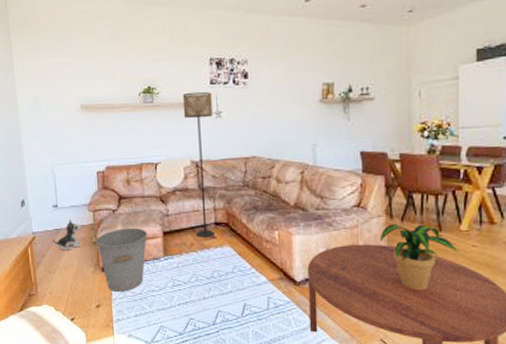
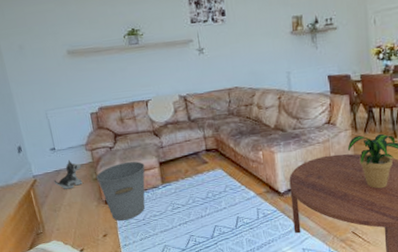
floor lamp: present [182,91,216,238] -> none [165,30,207,164]

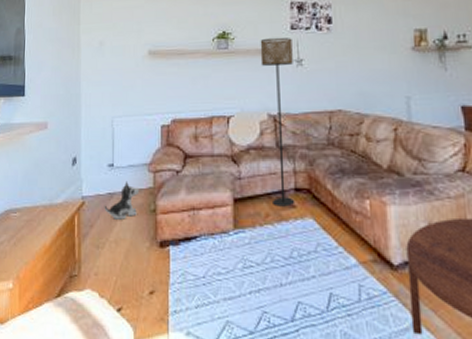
bucket: present [95,161,146,221] -> none [154,192,216,274]
floor lamp: none [165,30,207,164] -> present [260,37,295,207]

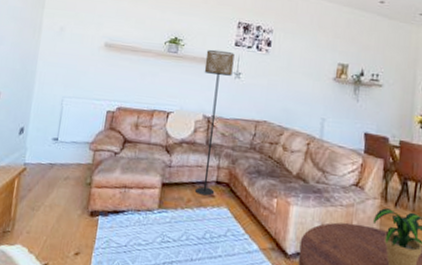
plush toy: present [104,181,140,220] -> none [43,154,79,188]

